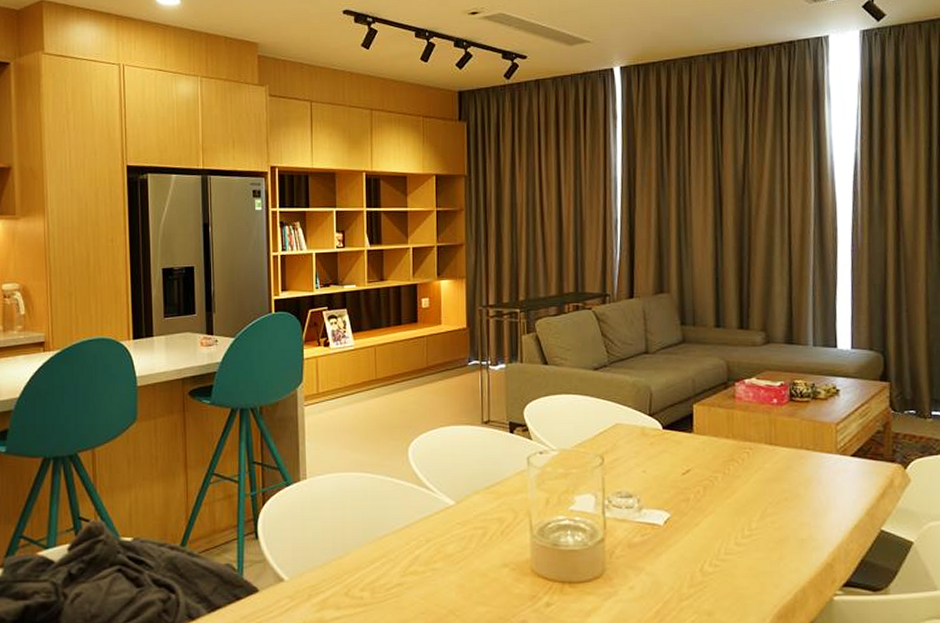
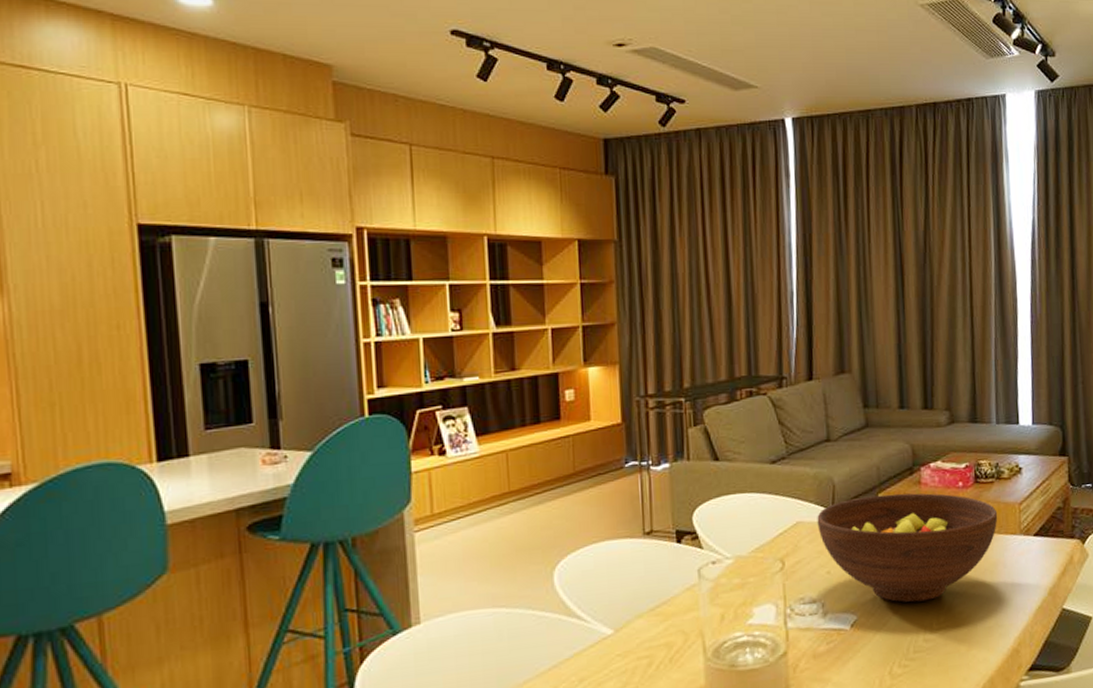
fruit bowl: none [635,405,813,507] -> present [817,493,998,603]

